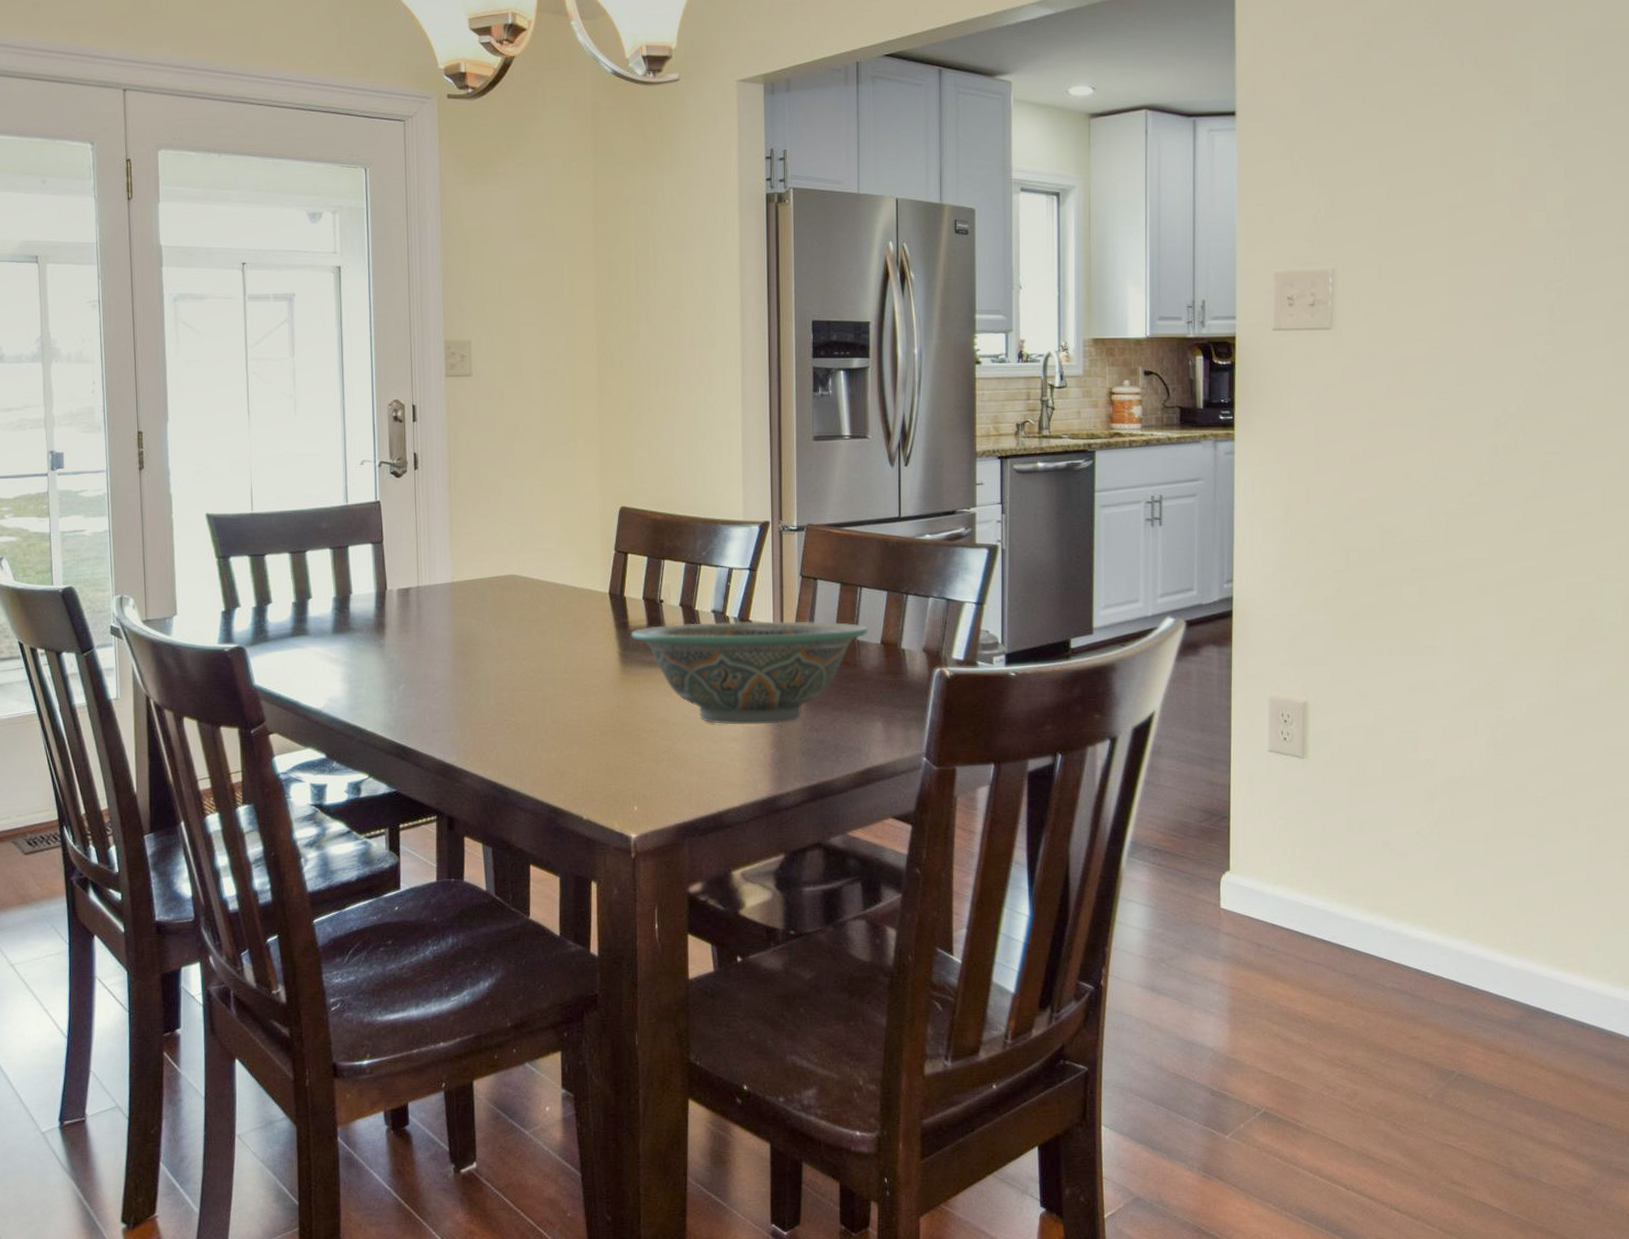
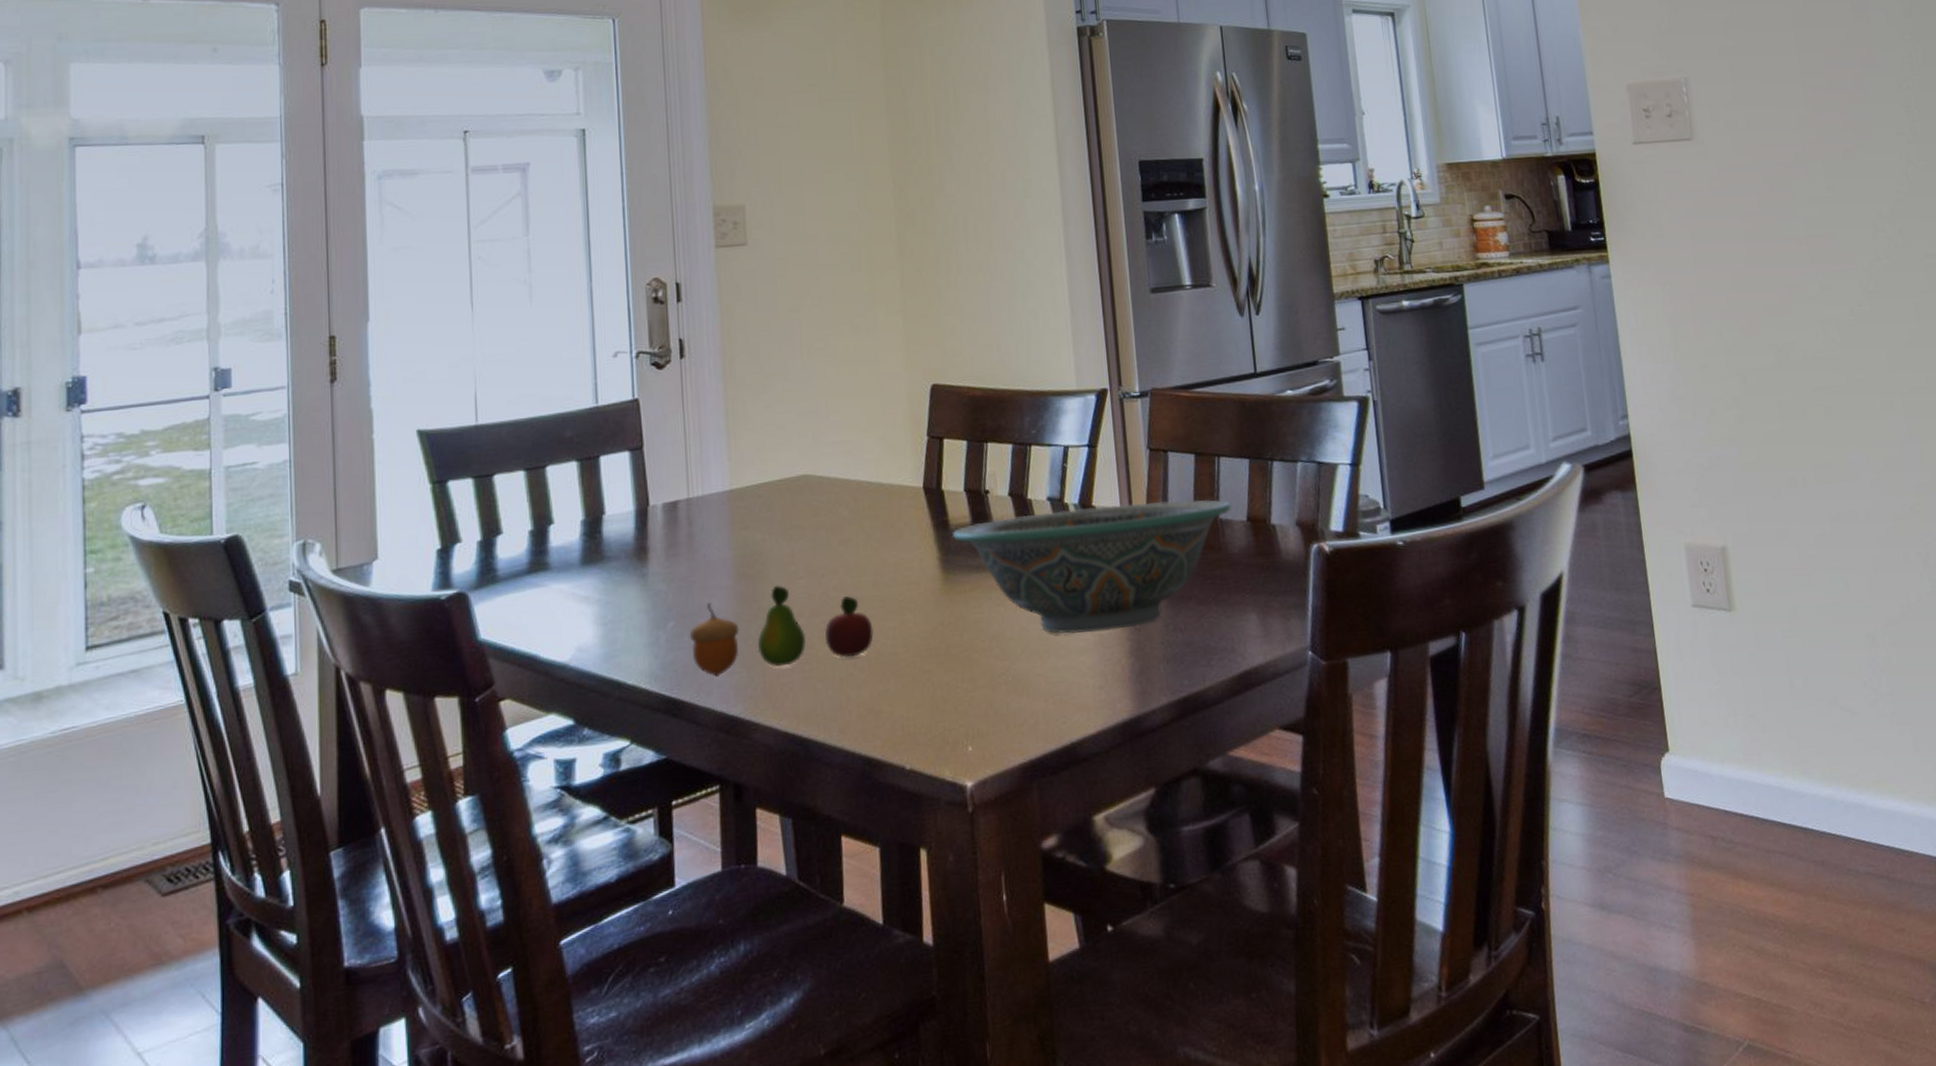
fruit: none [416,663,563,732] -> present [689,585,874,677]

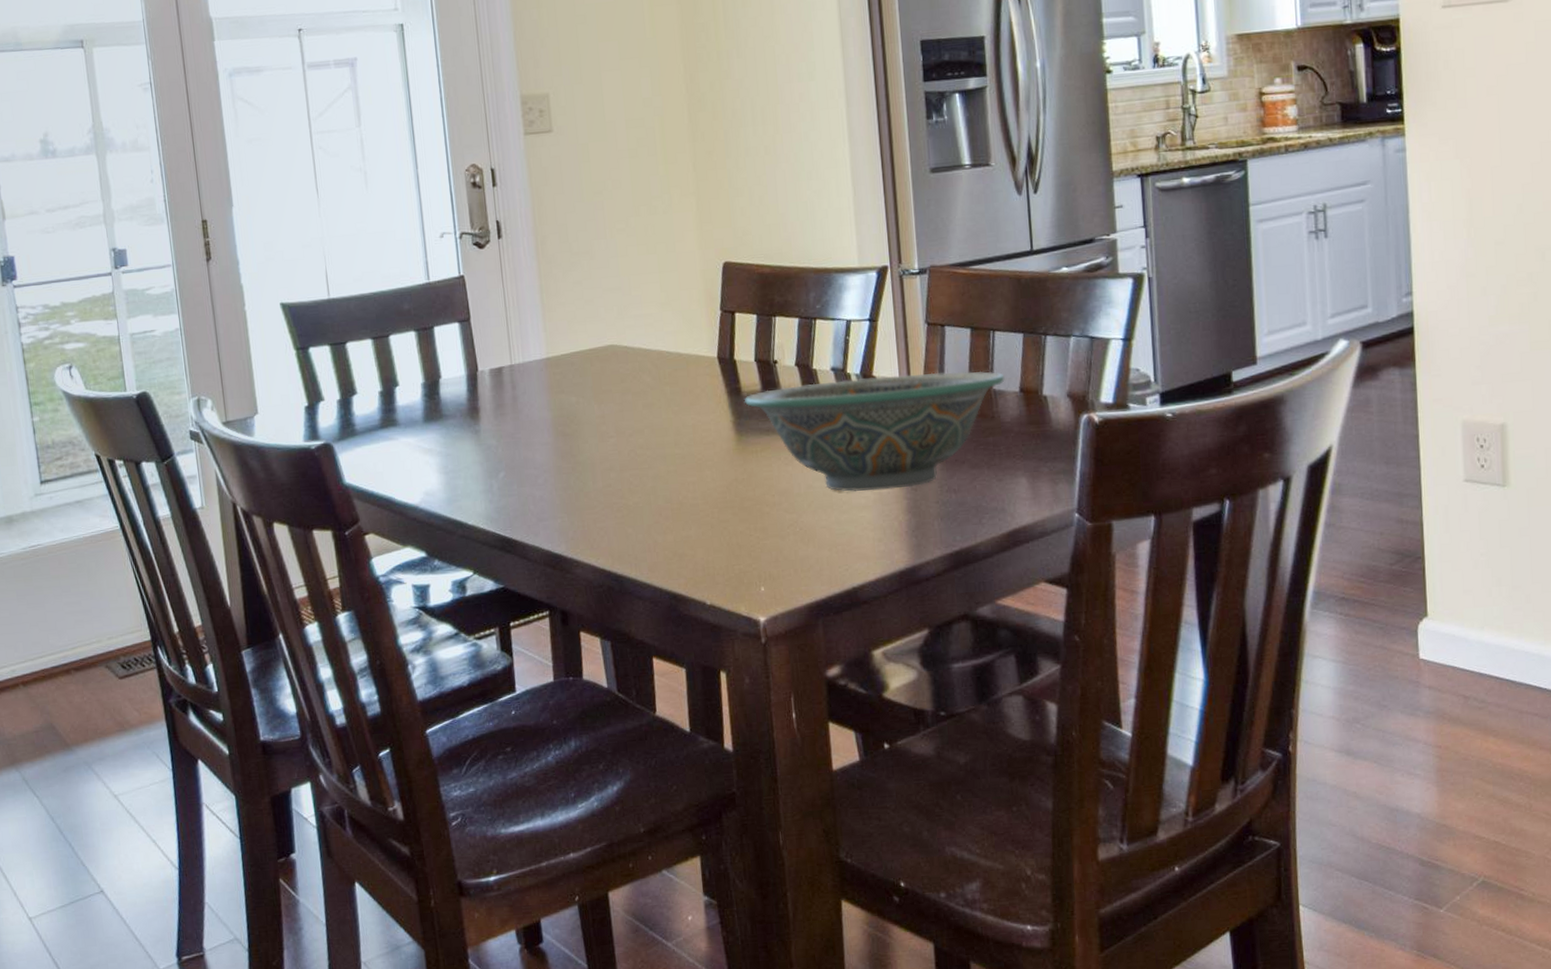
fruit: present [689,585,874,677] -> none [517,442,676,521]

